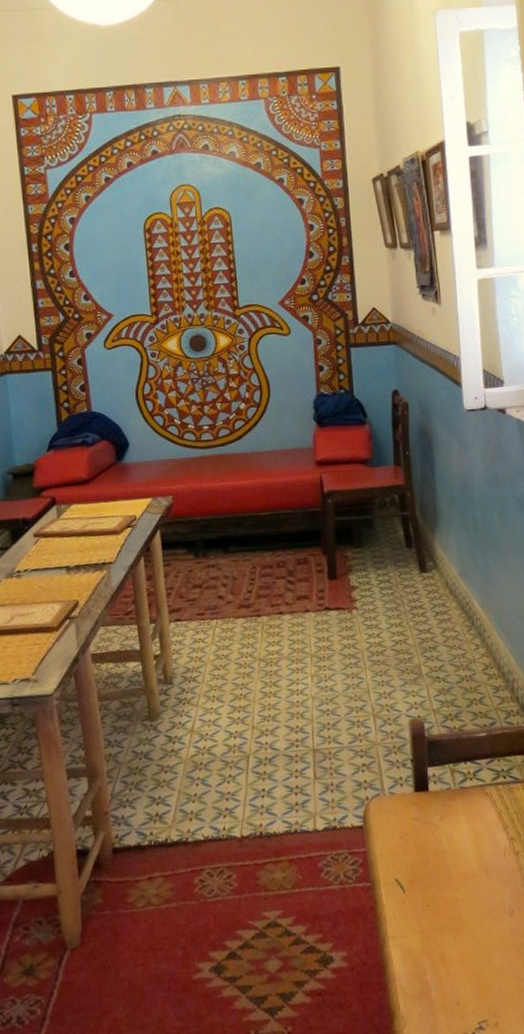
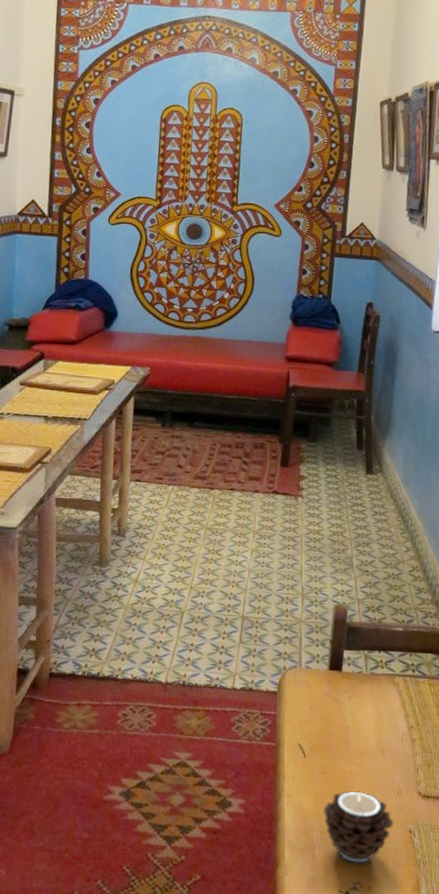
candle: none [433,919,511,1000] -> present [323,791,394,863]

